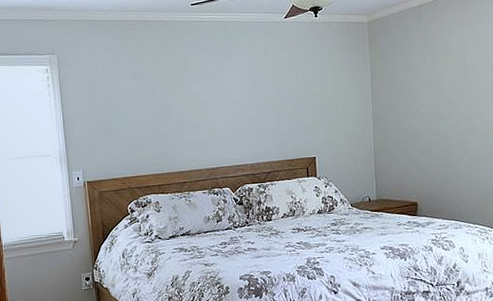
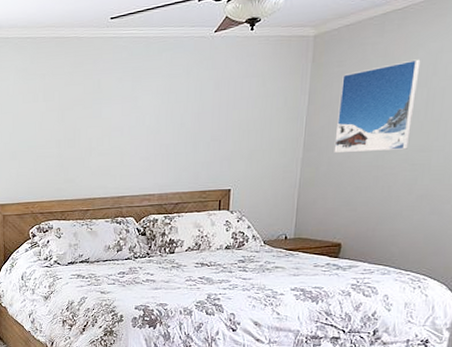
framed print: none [395,42,457,121] -> present [334,59,421,152]

